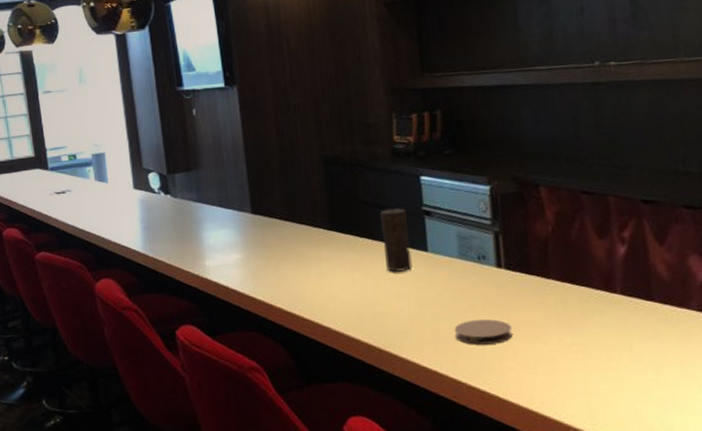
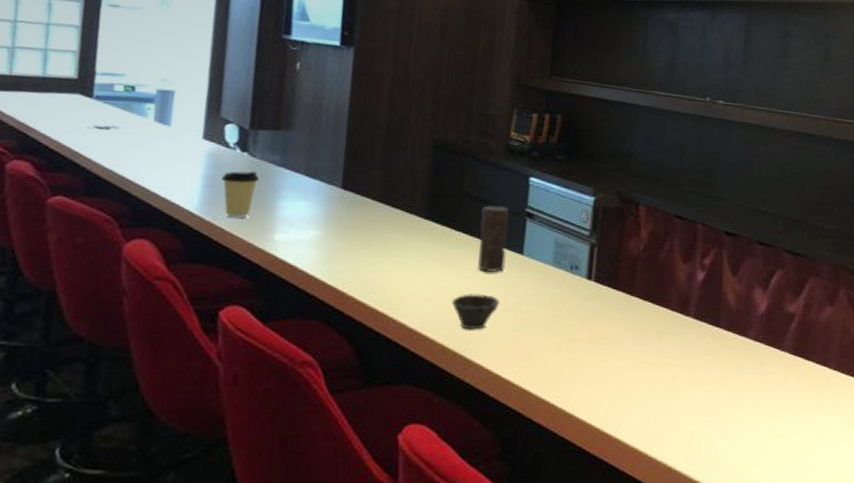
coffee cup: none [154,209,184,252] -> present [221,171,259,219]
cup: none [369,293,414,327] -> present [452,294,500,330]
coaster: present [454,319,513,345] -> none [534,330,591,357]

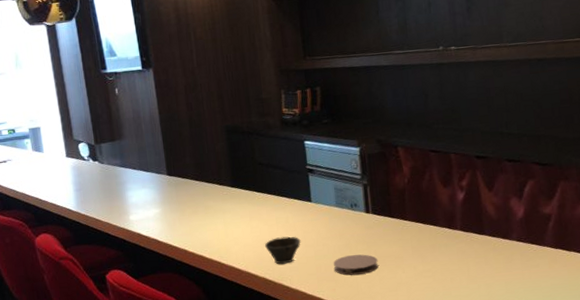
coffee cup: present [221,171,259,219] -> none [85,173,110,210]
candle: present [478,205,509,272] -> none [273,167,299,220]
coaster: none [534,330,591,357] -> present [333,254,379,275]

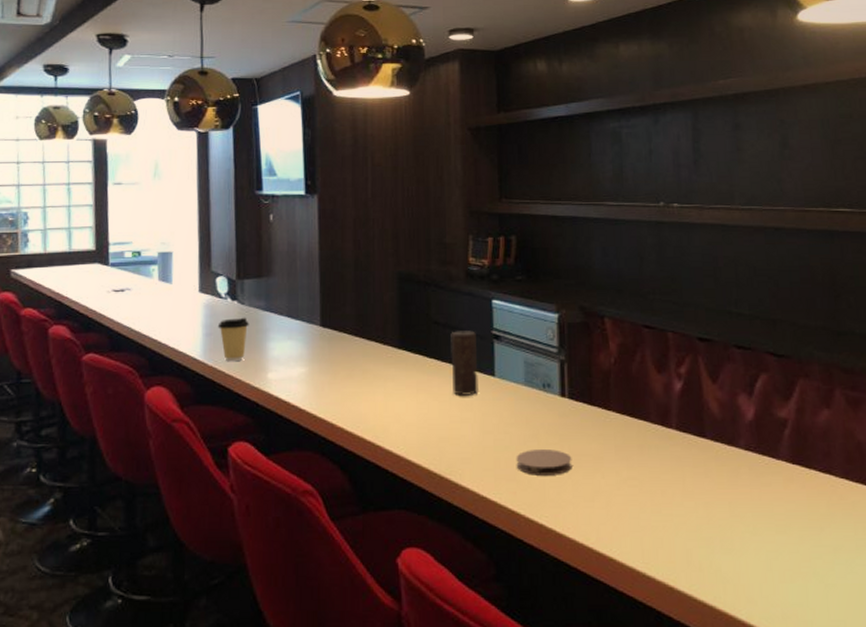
coffee cup: none [85,173,110,210] -> present [217,317,249,362]
cup: present [265,236,301,265] -> none [433,418,478,453]
candle: none [273,167,299,220] -> present [451,330,479,395]

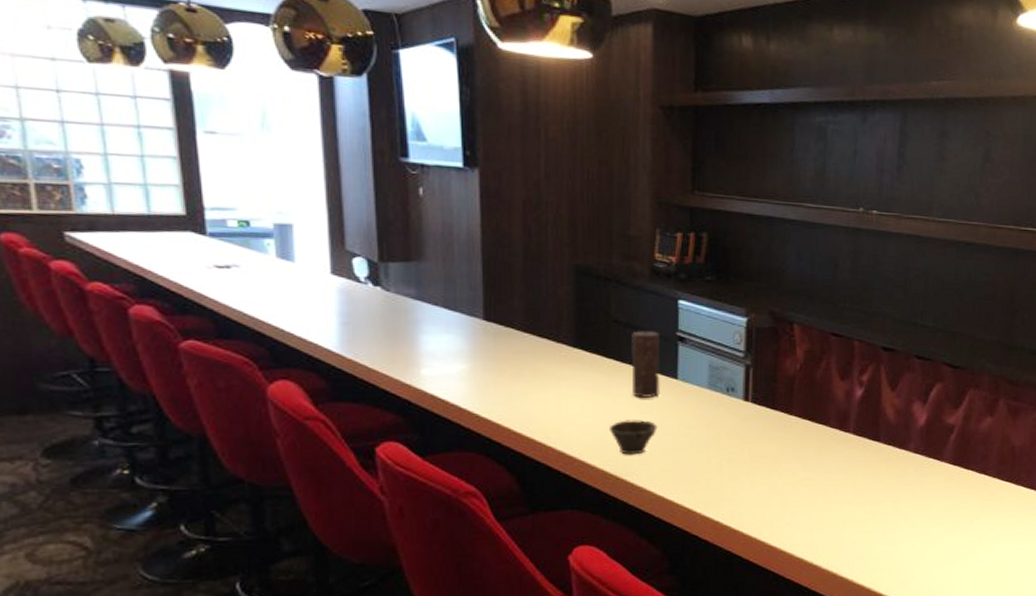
coffee cup: present [217,317,249,362] -> none [356,305,397,356]
cup: none [433,418,478,453] -> present [610,420,658,455]
coaster: present [516,449,572,475] -> none [695,452,751,476]

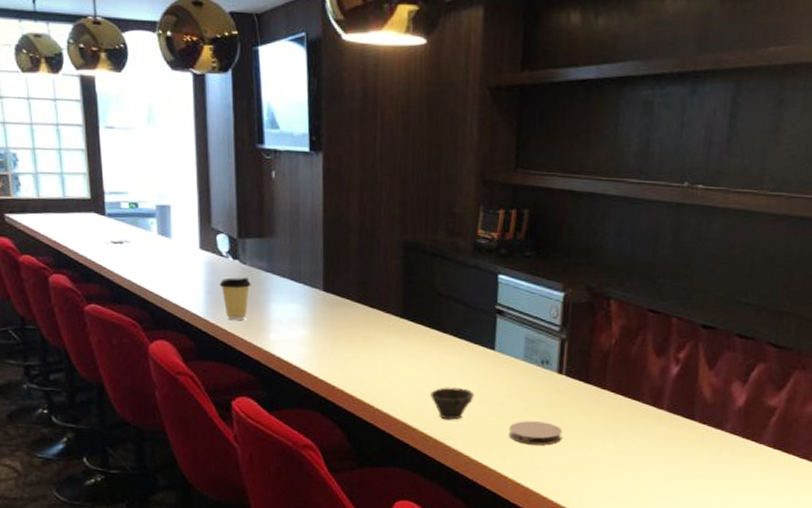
coffee cup: none [356,305,397,356] -> present [219,277,251,321]
candle: present [631,331,660,398] -> none [452,303,480,367]
coaster: none [695,452,751,476] -> present [508,421,563,445]

